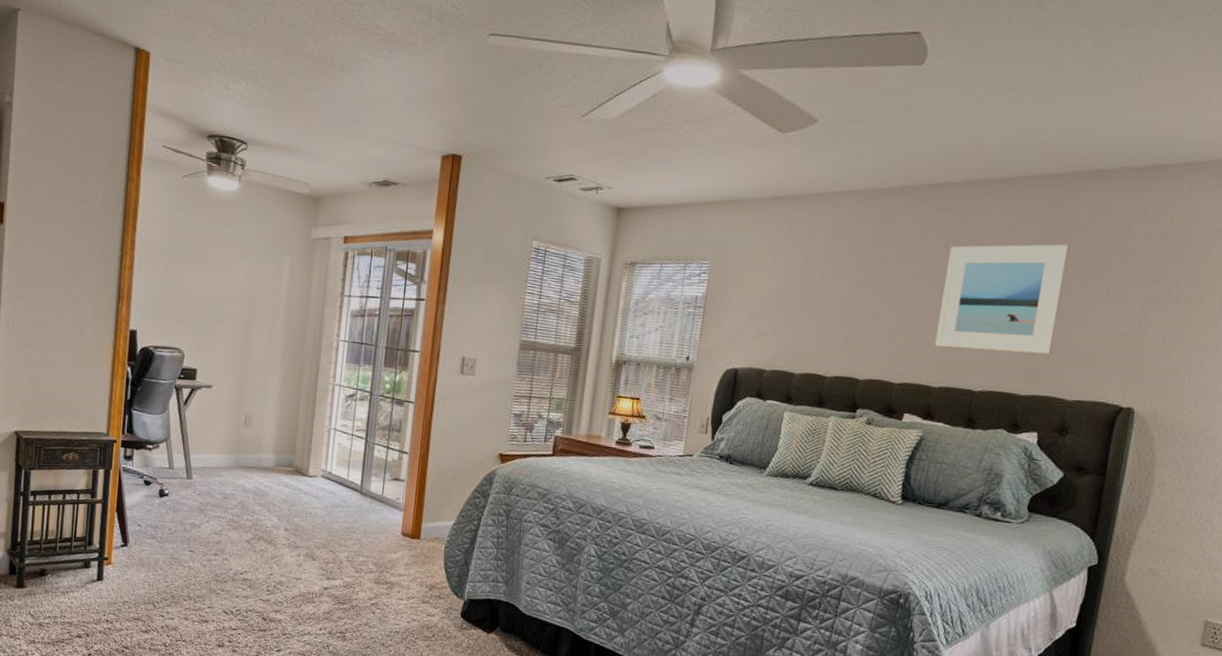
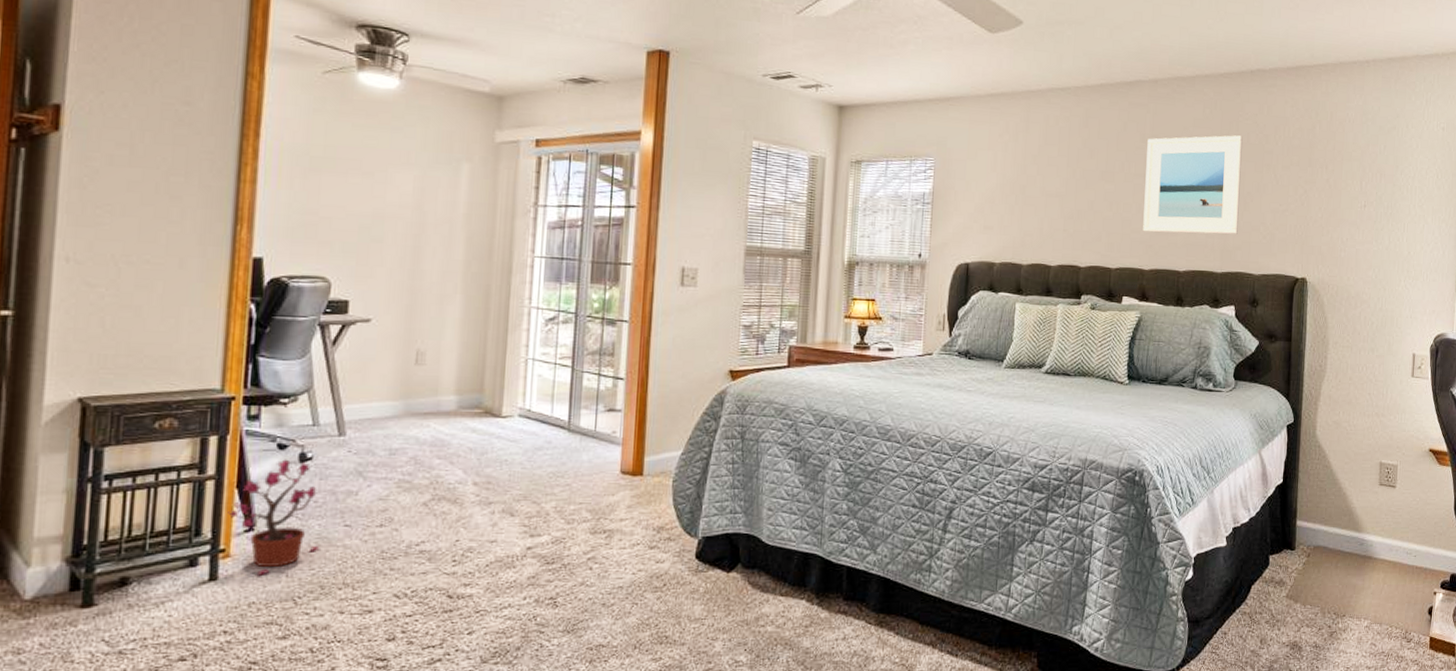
potted plant: none [110,493,172,582] -> present [228,459,320,576]

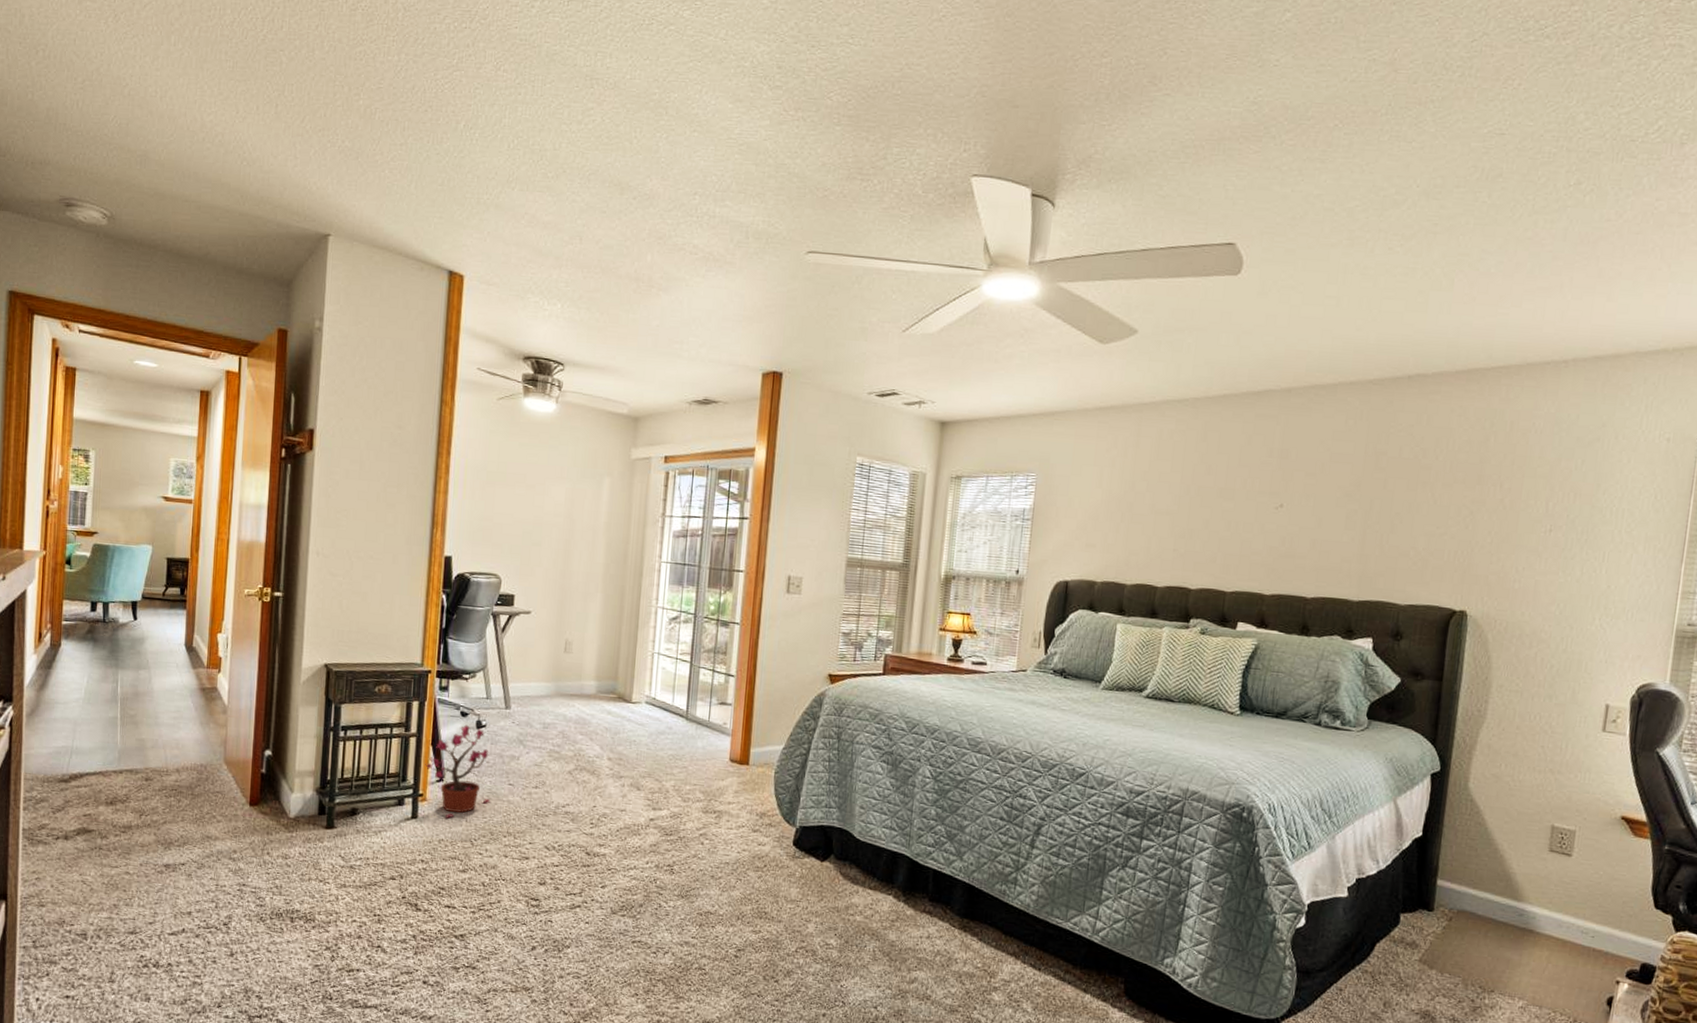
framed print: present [1143,135,1243,234] -> none [1265,448,1394,559]

